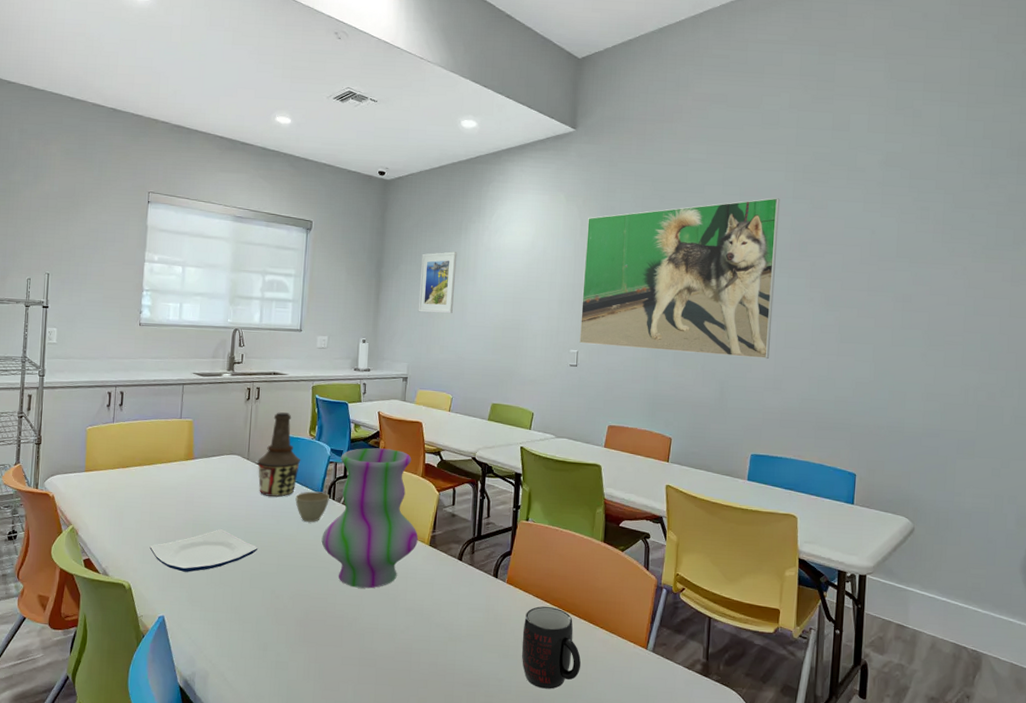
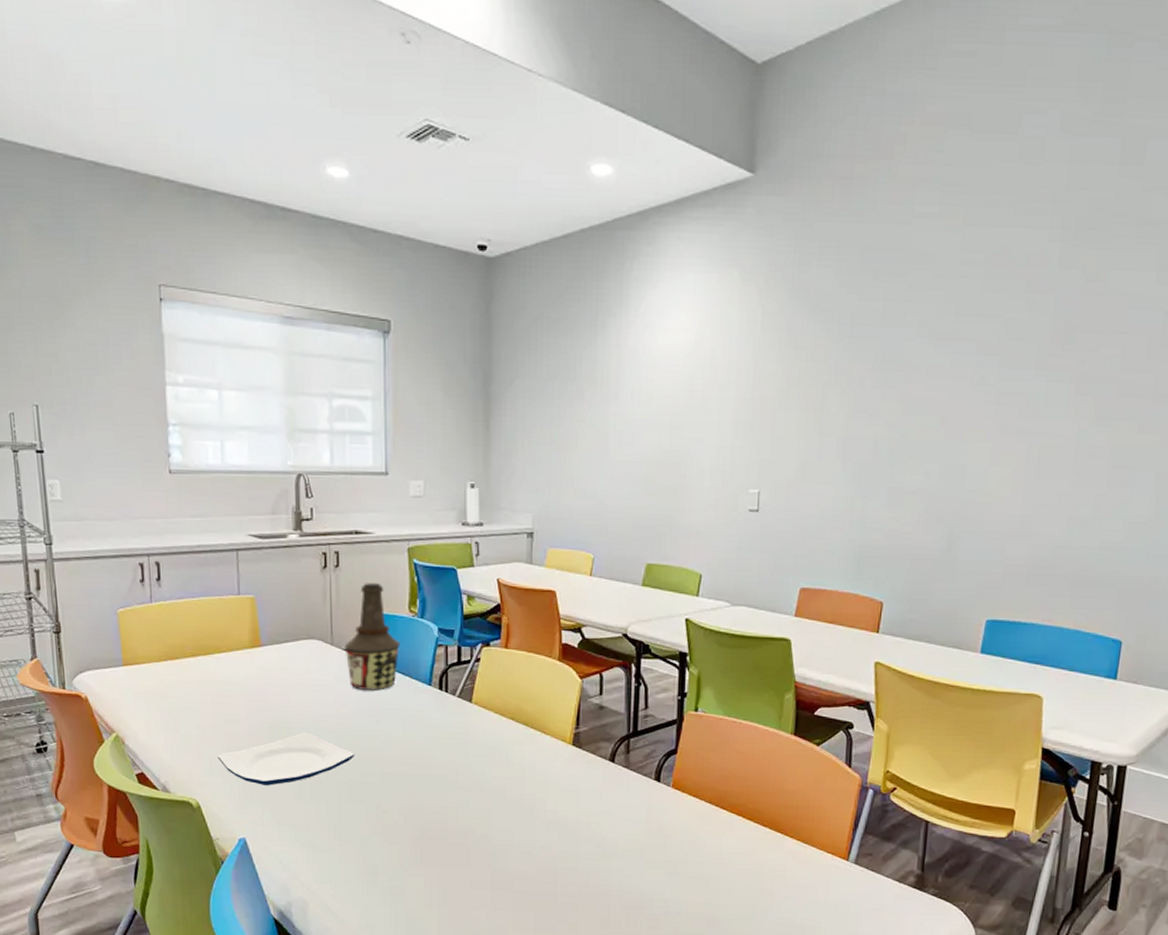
cup: present [295,491,330,522] -> none [397,682,441,721]
vase: present [321,447,418,589] -> none [434,625,557,799]
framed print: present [418,251,457,314] -> none [542,358,593,446]
mug: present [521,606,581,689] -> none [692,814,767,910]
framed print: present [579,198,780,359] -> none [761,268,1041,494]

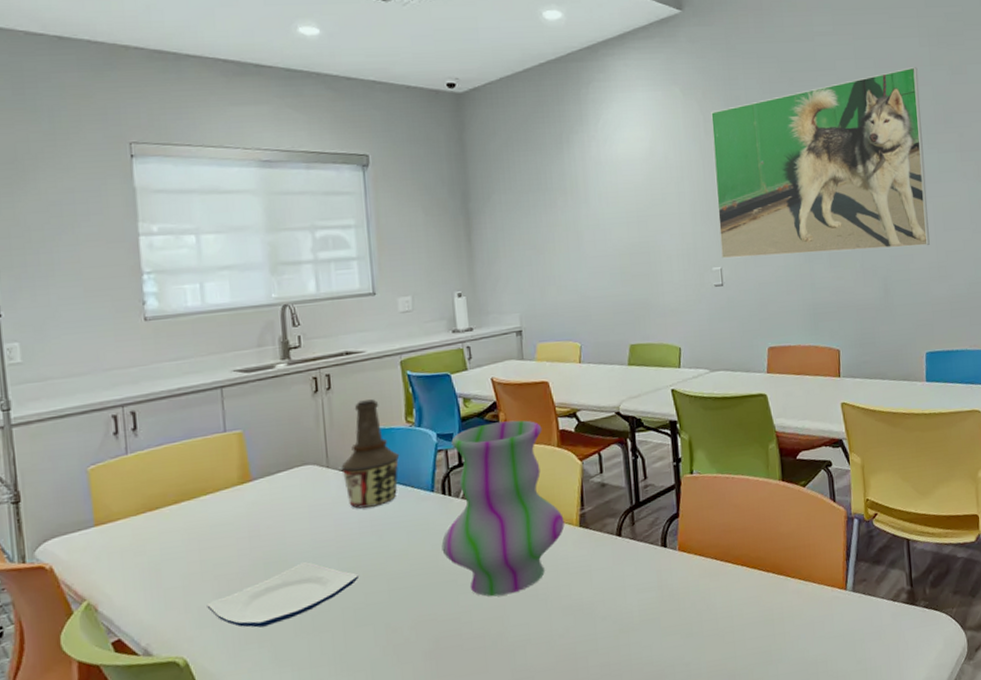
vase: none [434,625,557,799] -> present [441,420,565,597]
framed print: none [761,268,1041,494] -> present [711,67,930,259]

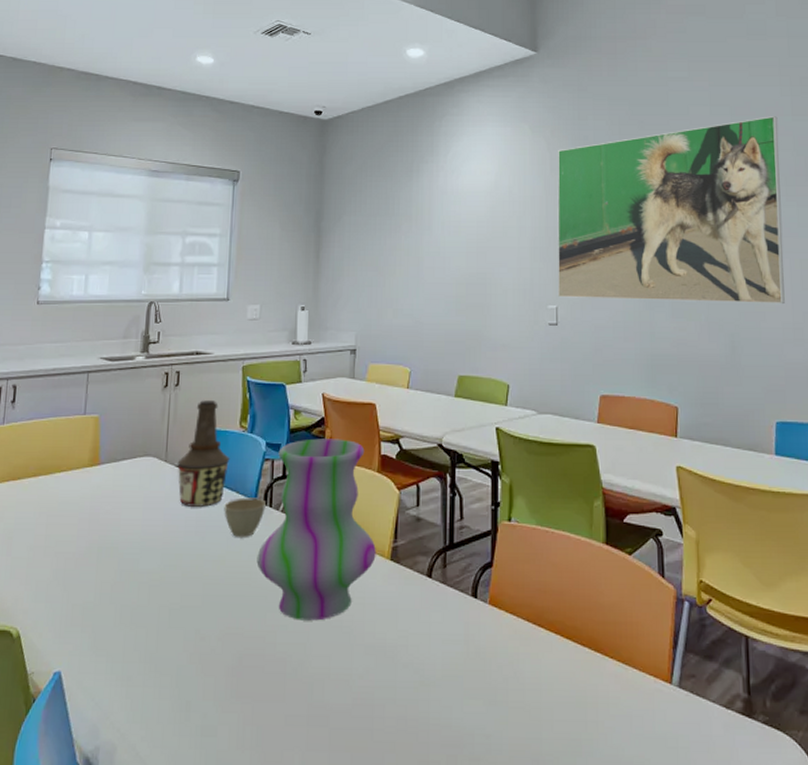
plate: present [206,562,360,628] -> none [44,553,179,611]
cup: none [399,489,445,530] -> present [224,497,266,537]

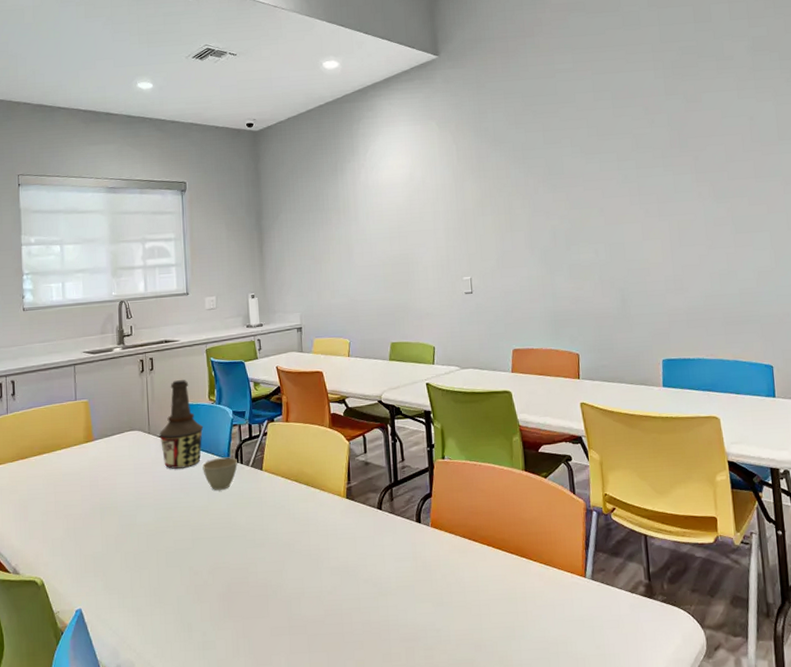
vase: present [256,438,376,621] -> none [234,403,334,553]
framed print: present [557,116,785,303] -> none [463,97,666,270]

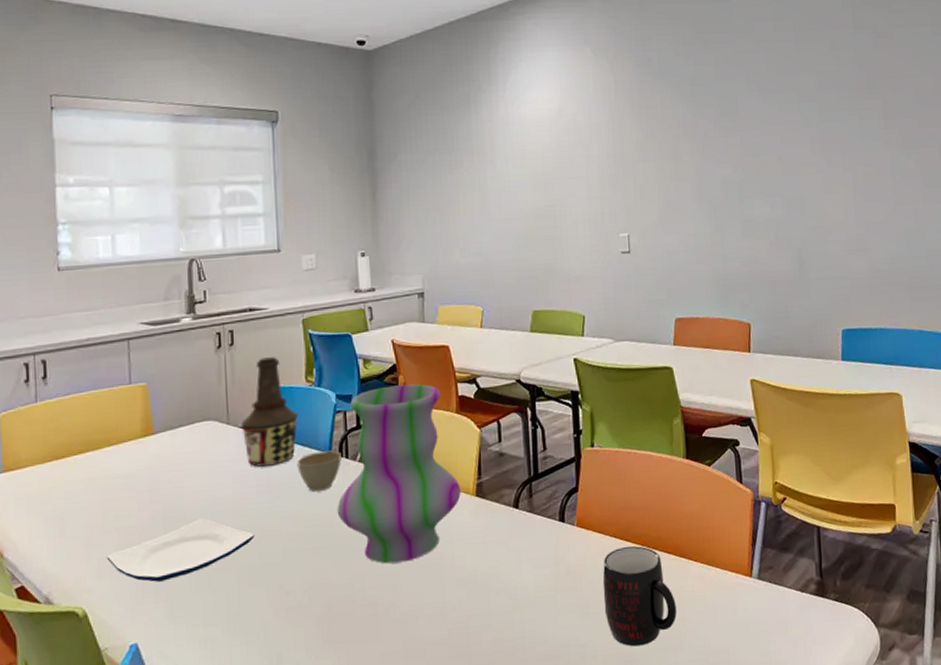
plate: none [58,510,171,560] -> present [106,518,255,582]
vase: none [234,403,334,553] -> present [337,384,461,564]
mug: none [454,546,520,634] -> present [602,546,677,647]

